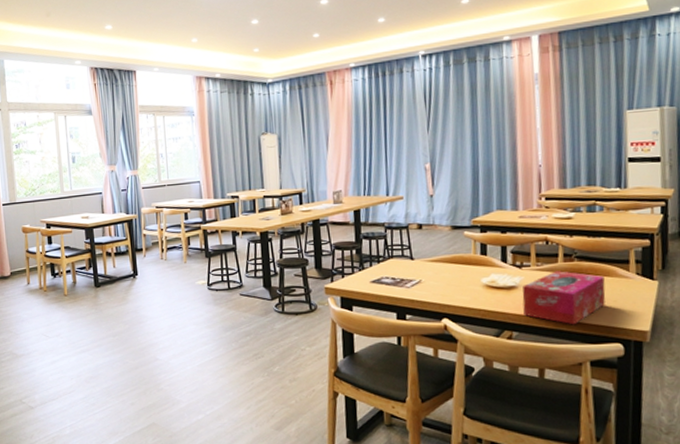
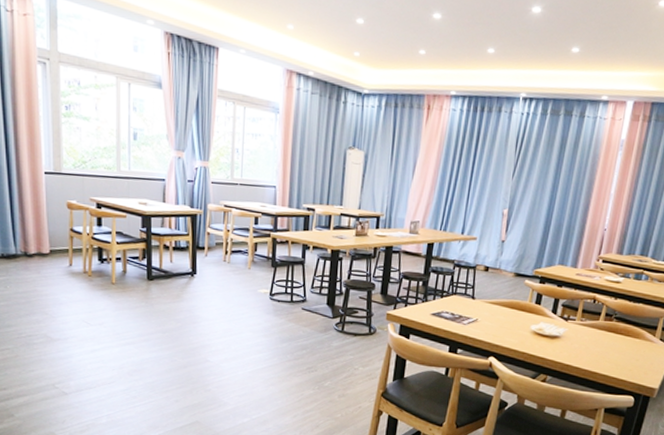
tissue box: present [522,271,606,325] -> none [560,327,634,377]

